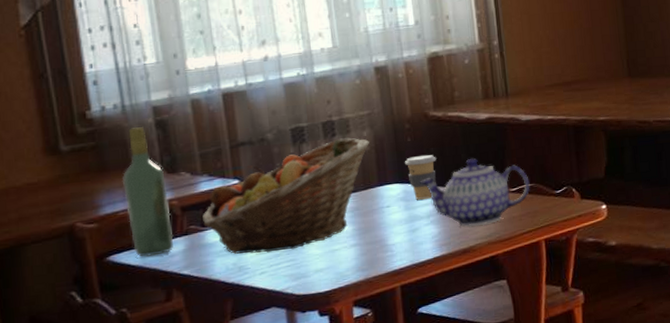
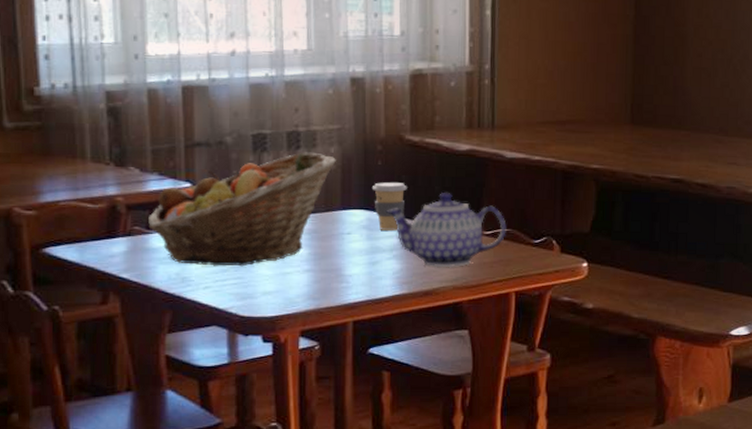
wine bottle: present [122,127,174,257] -> none [66,112,116,254]

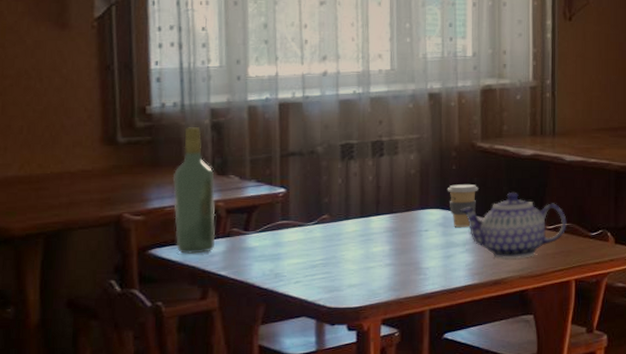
wine bottle: none [66,112,116,254] -> present [172,127,216,254]
fruit basket: present [148,152,337,267] -> none [246,159,416,263]

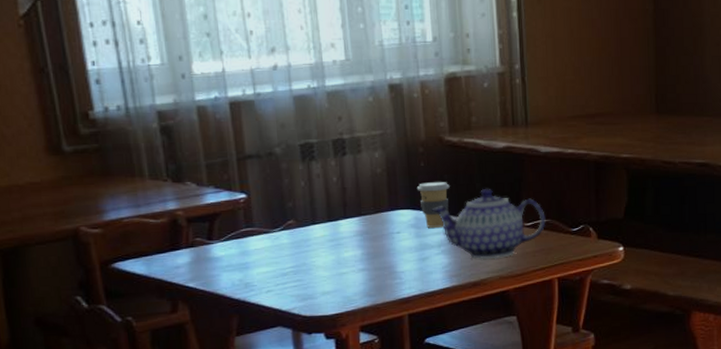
wine bottle: present [172,127,216,254] -> none [126,132,179,266]

